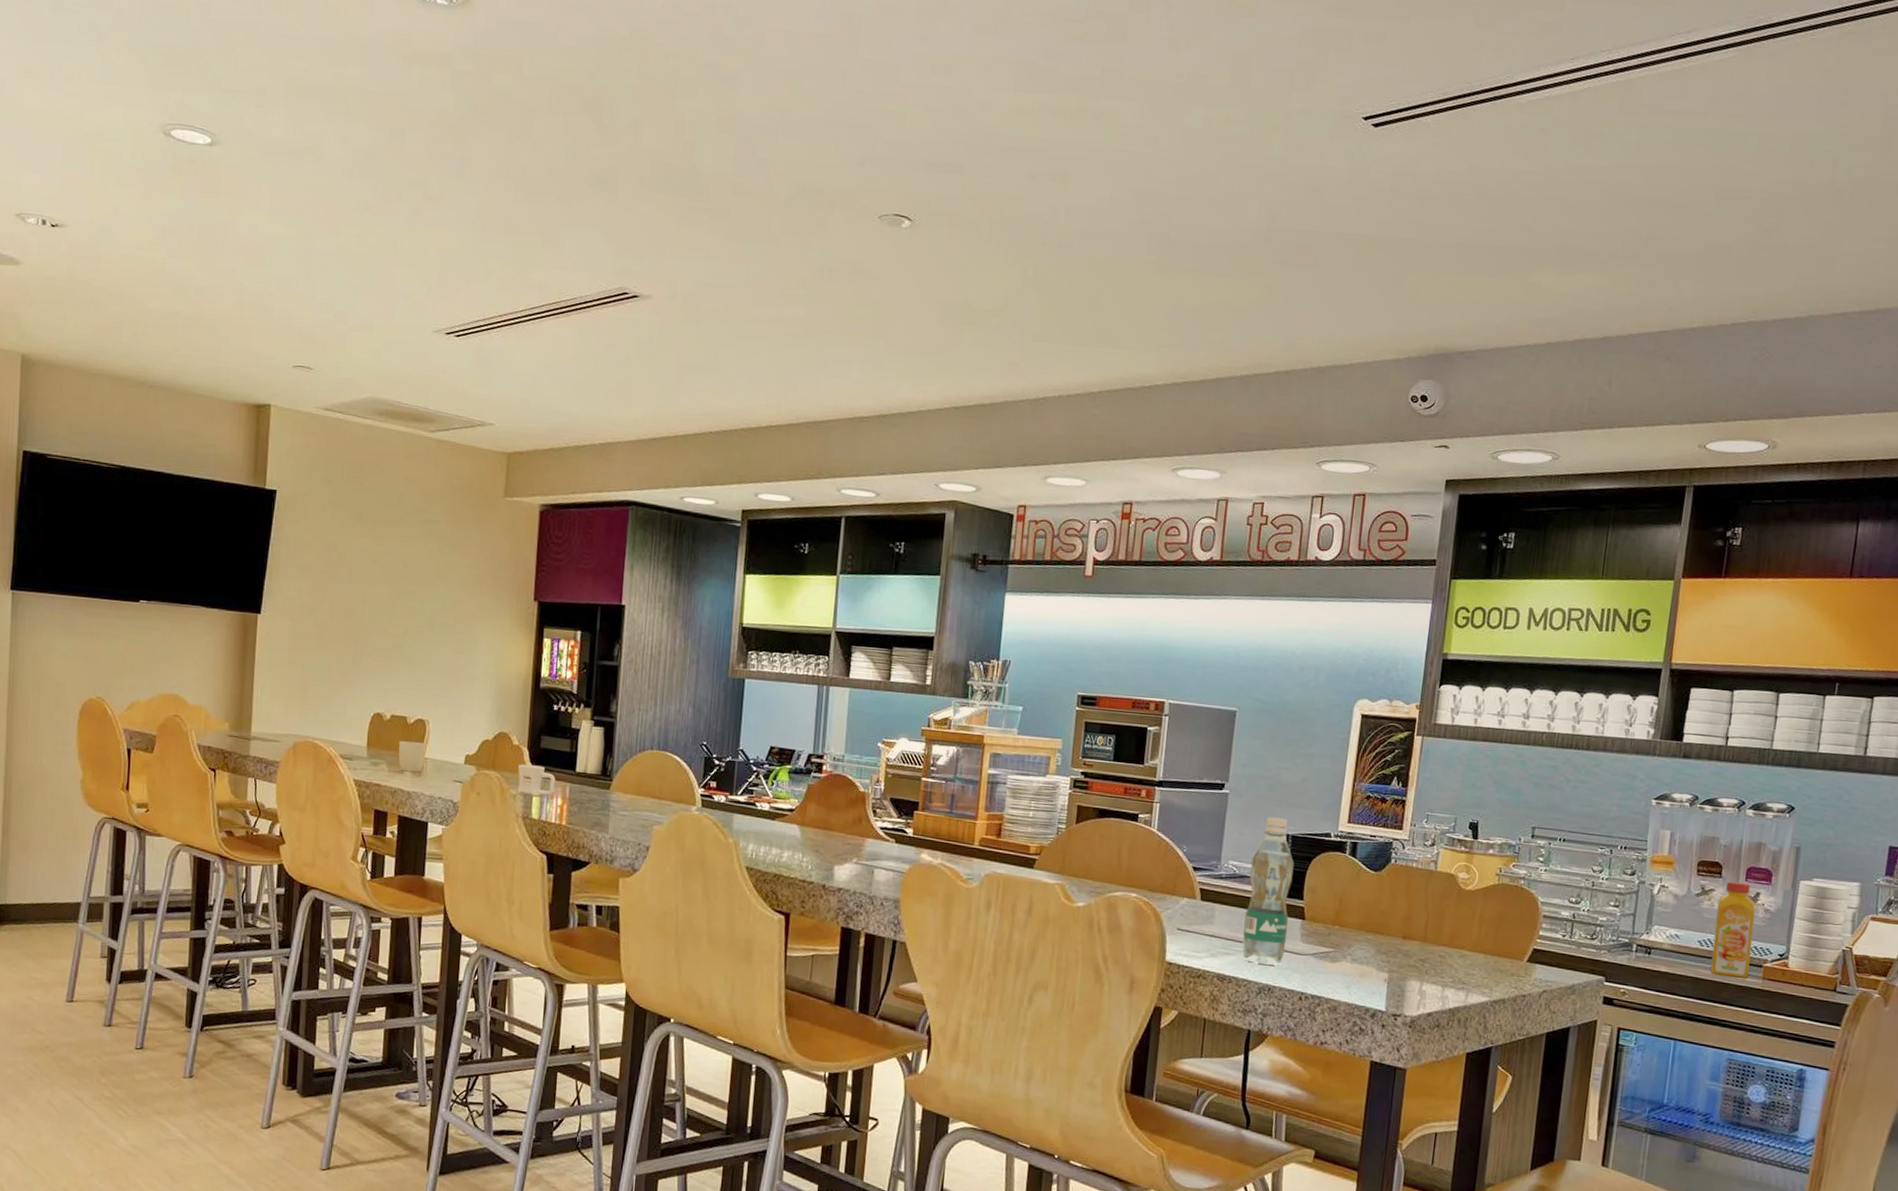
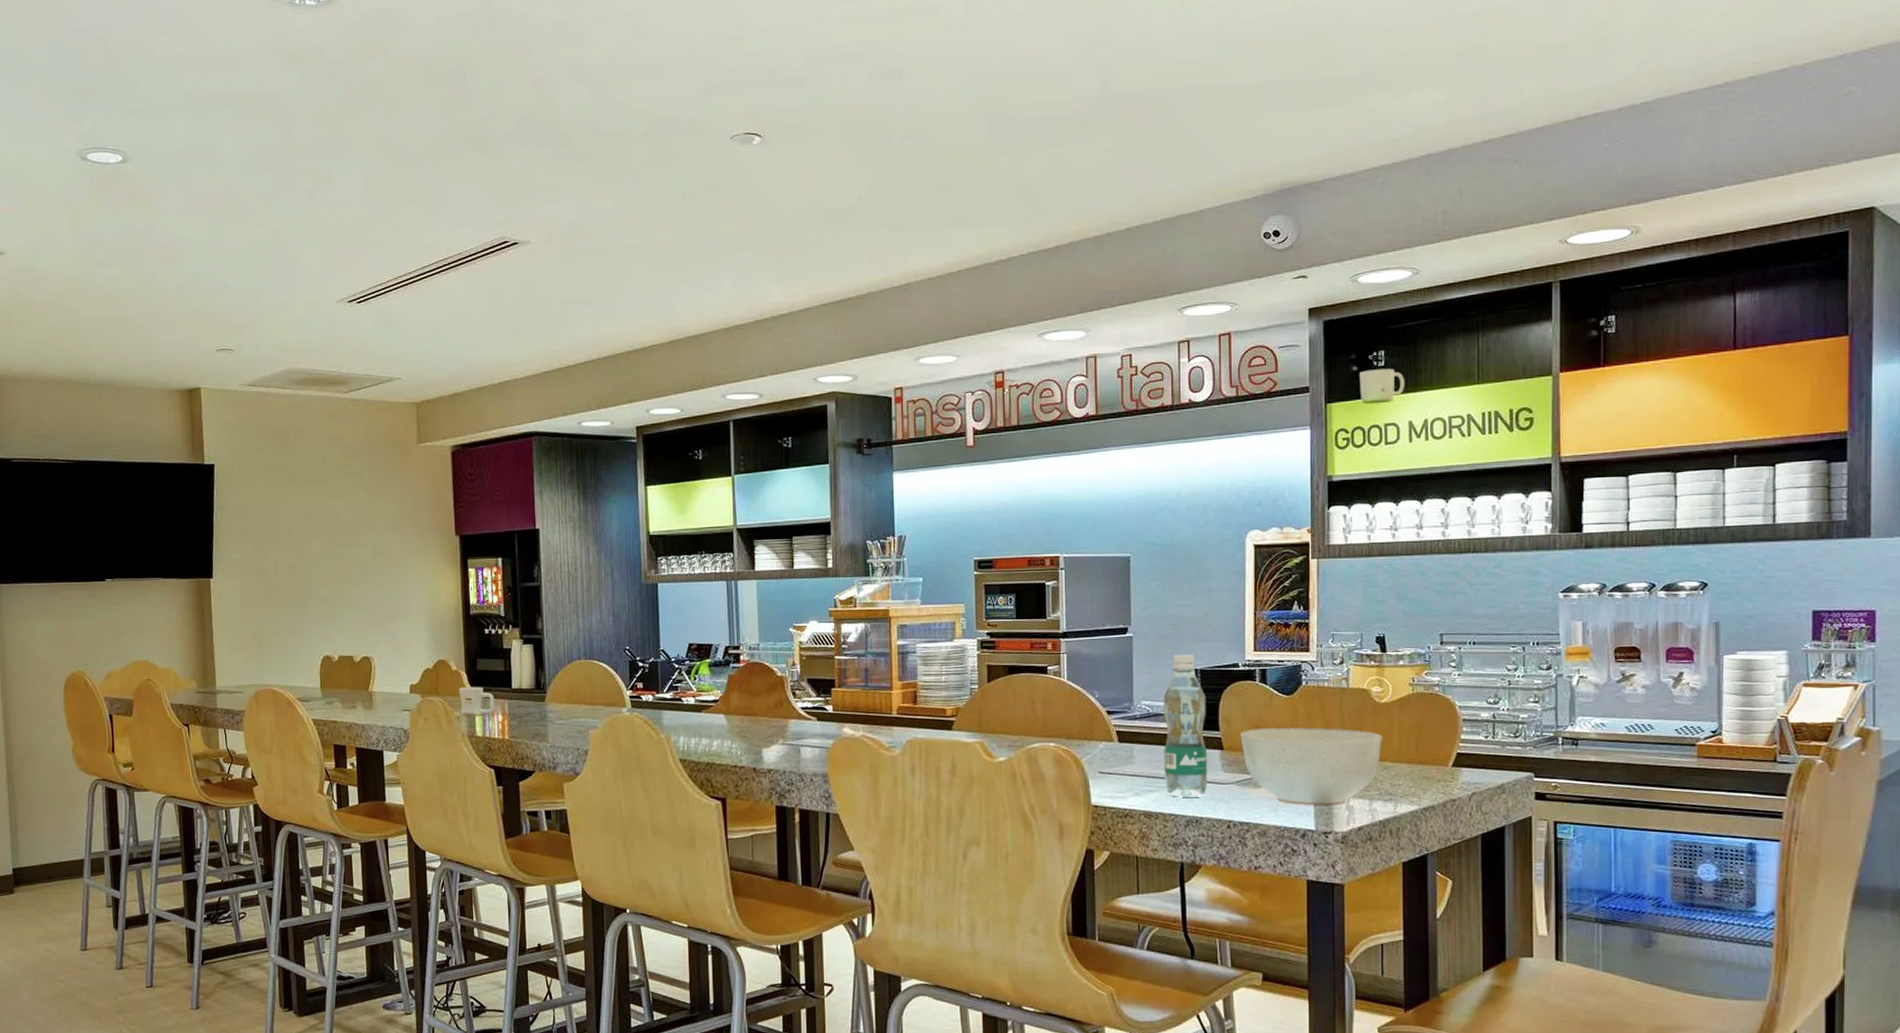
cup: present [398,741,428,773] -> none [348,677,375,706]
bowl: none [1323,901,1464,988] -> present [1240,728,1383,806]
mug: none [1485,550,1531,587] -> present [1359,369,1405,405]
juice bottle: present [1710,881,1756,980] -> none [1640,664,1683,760]

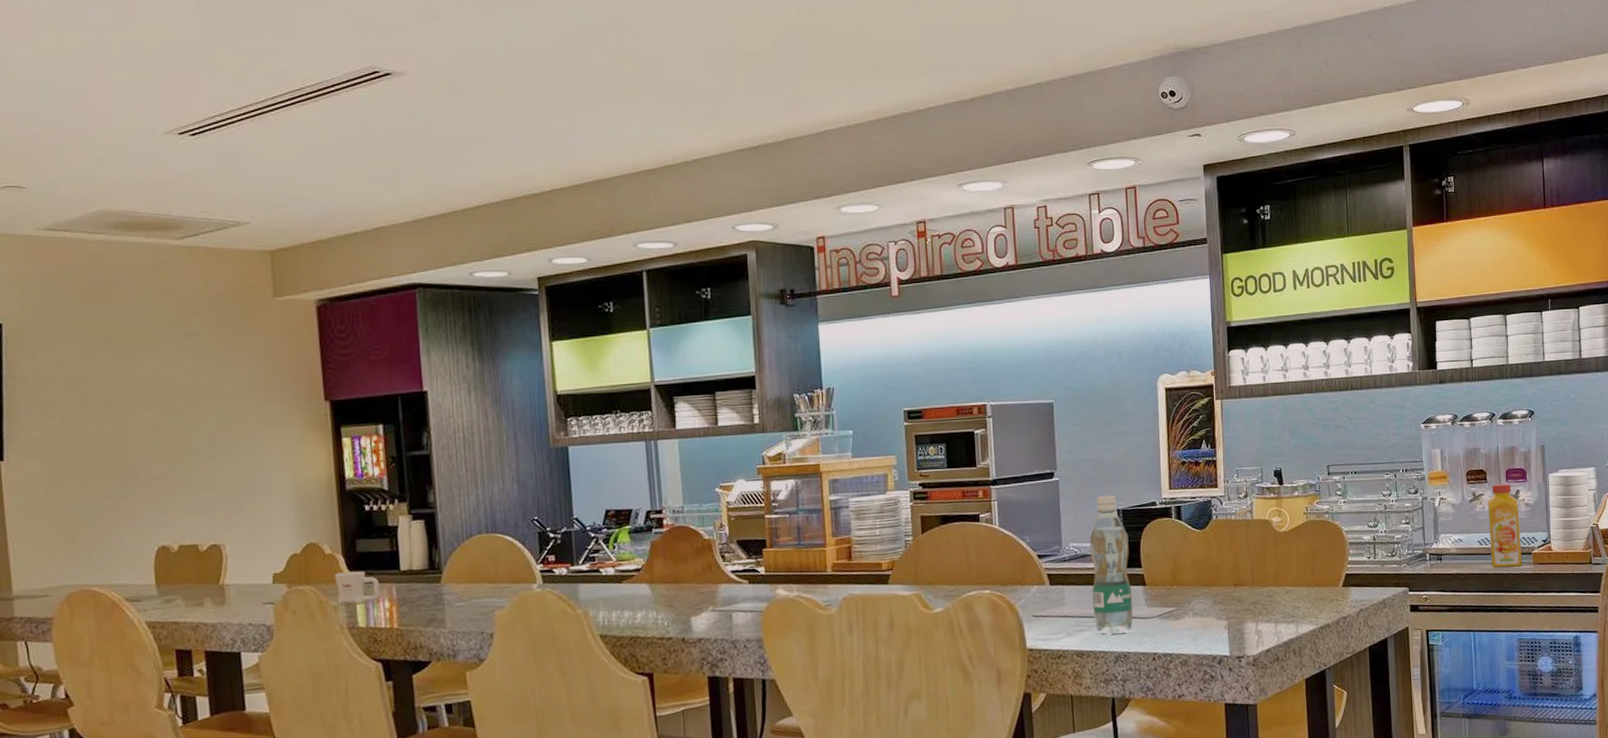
bowl: present [1240,728,1383,806] -> none [1160,558,1284,633]
mug: present [1359,369,1405,405] -> none [1249,222,1289,255]
juice bottle: none [1640,664,1683,760] -> present [1488,483,1523,569]

